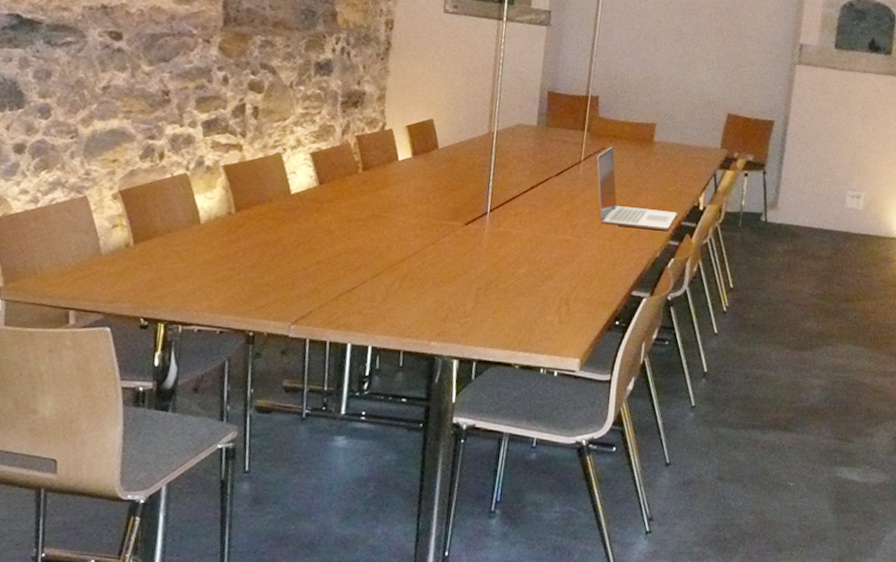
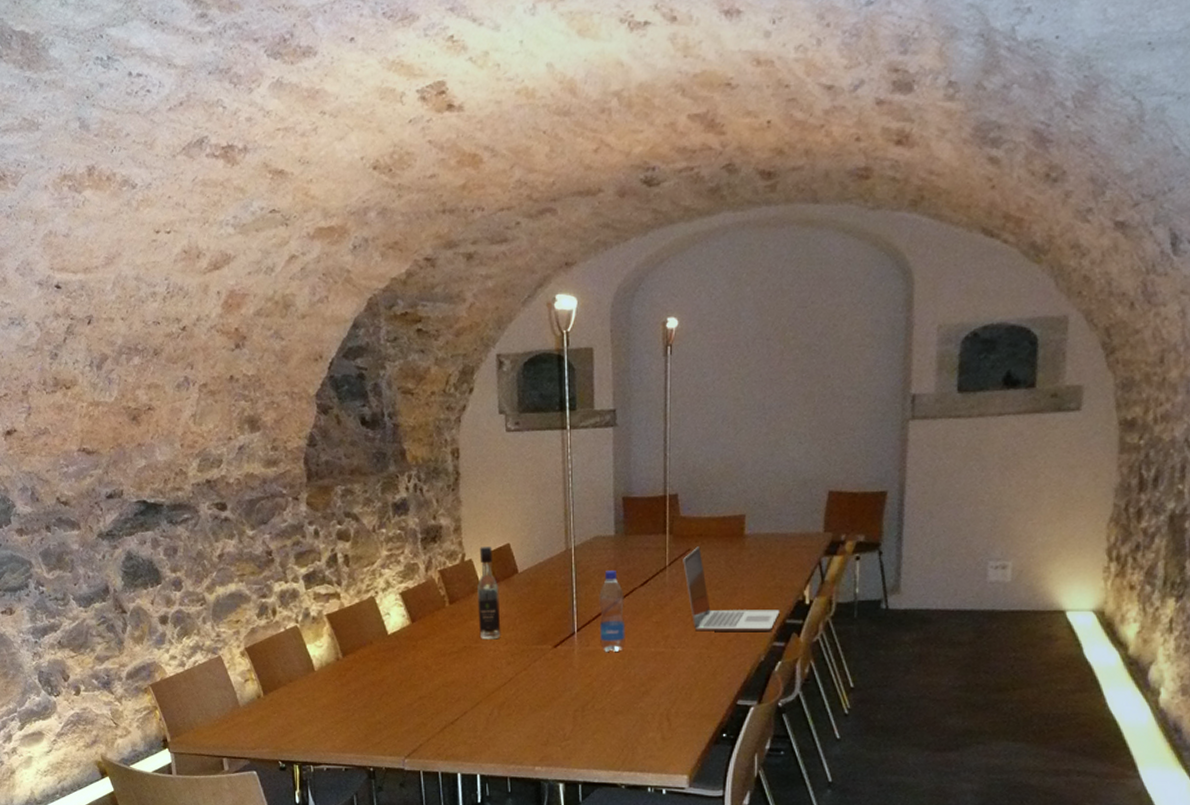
bottle: none [390,118,417,211] -> present [477,547,501,640]
bottle: none [511,157,540,236] -> present [599,571,625,653]

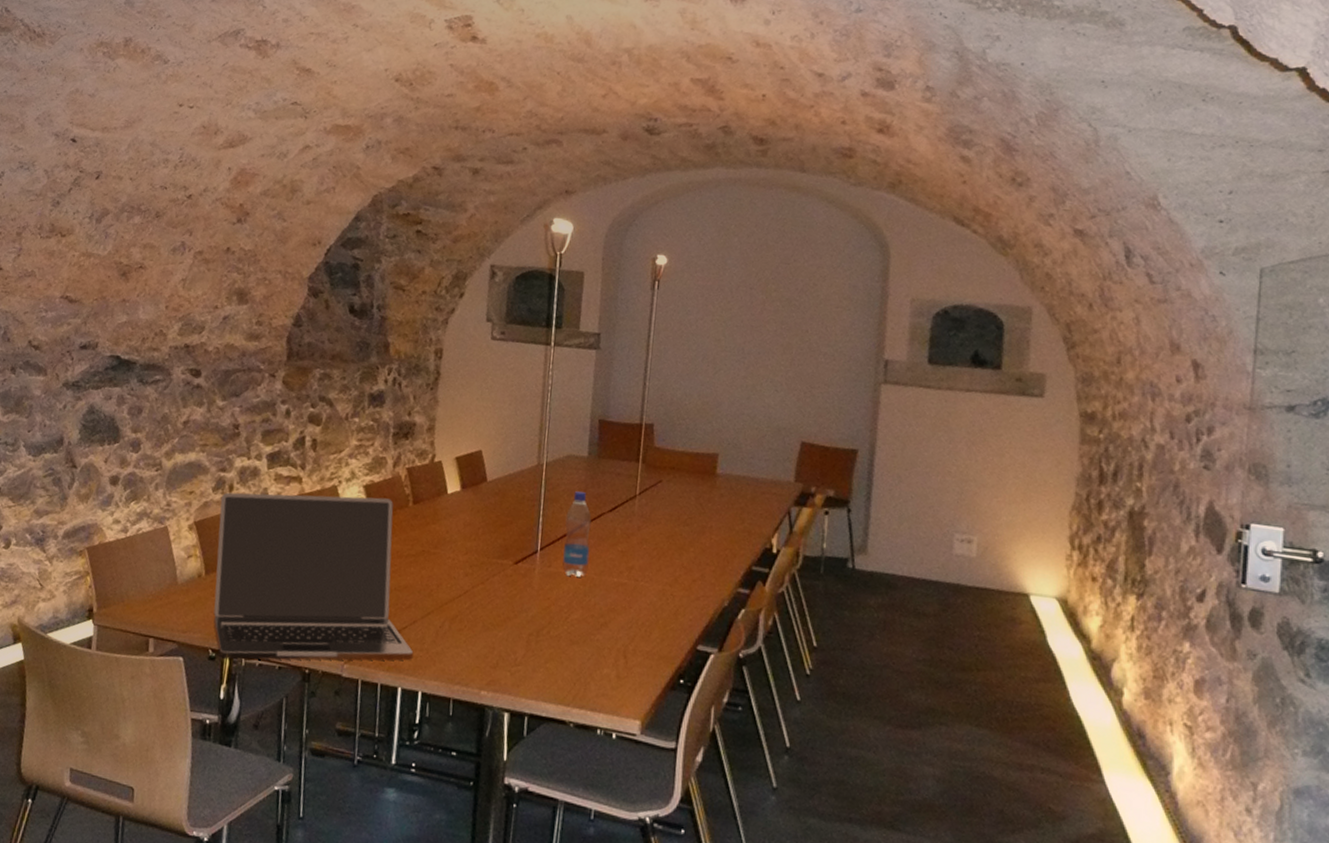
laptop: none [266,602,468,768] -> present [213,492,414,661]
bottle: present [477,547,501,640] -> none [439,450,466,548]
laptop: present [683,546,780,632] -> none [653,479,747,576]

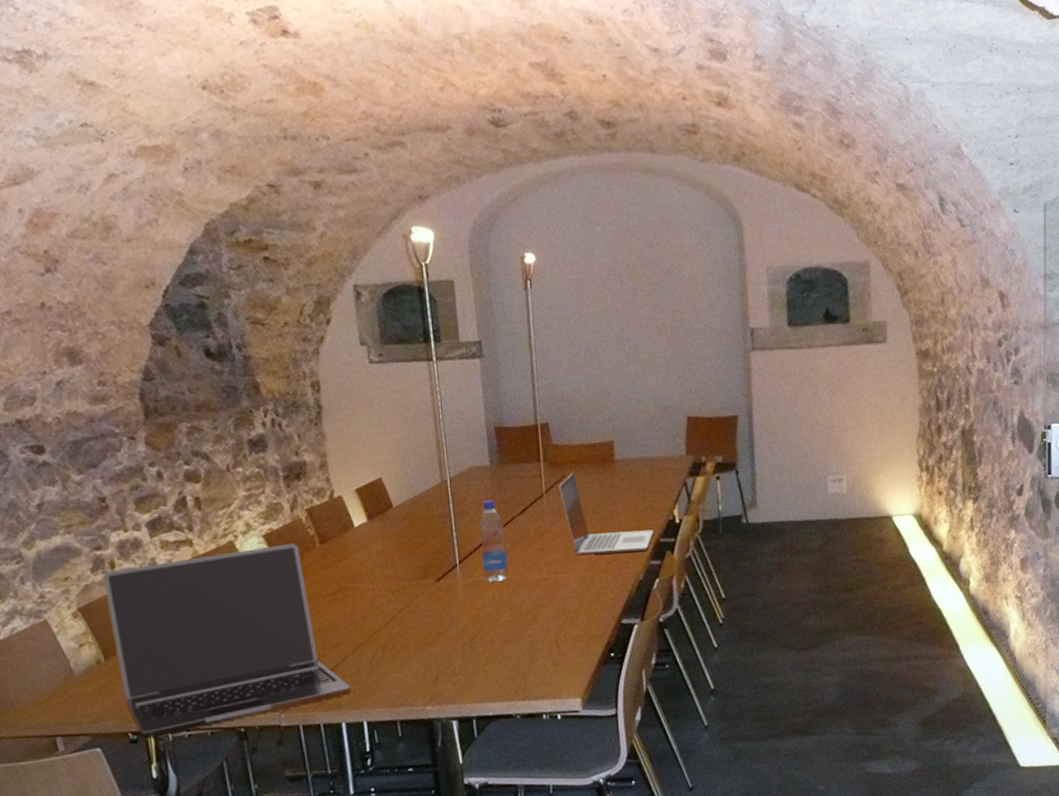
laptop: none [653,479,747,576] -> present [559,473,654,556]

